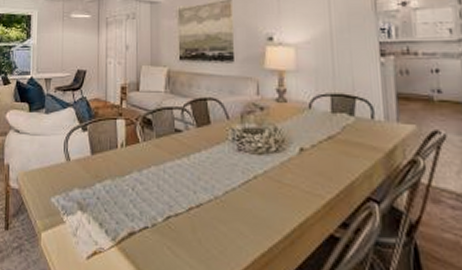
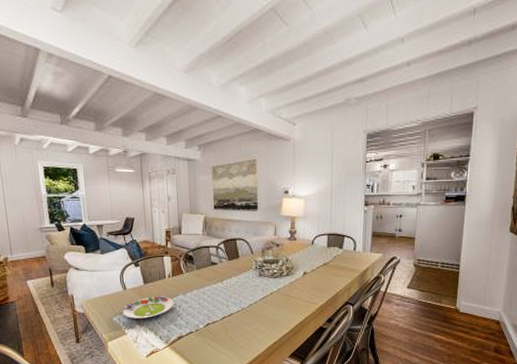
salad plate: none [63,171,126,202] -> present [123,296,174,319]

